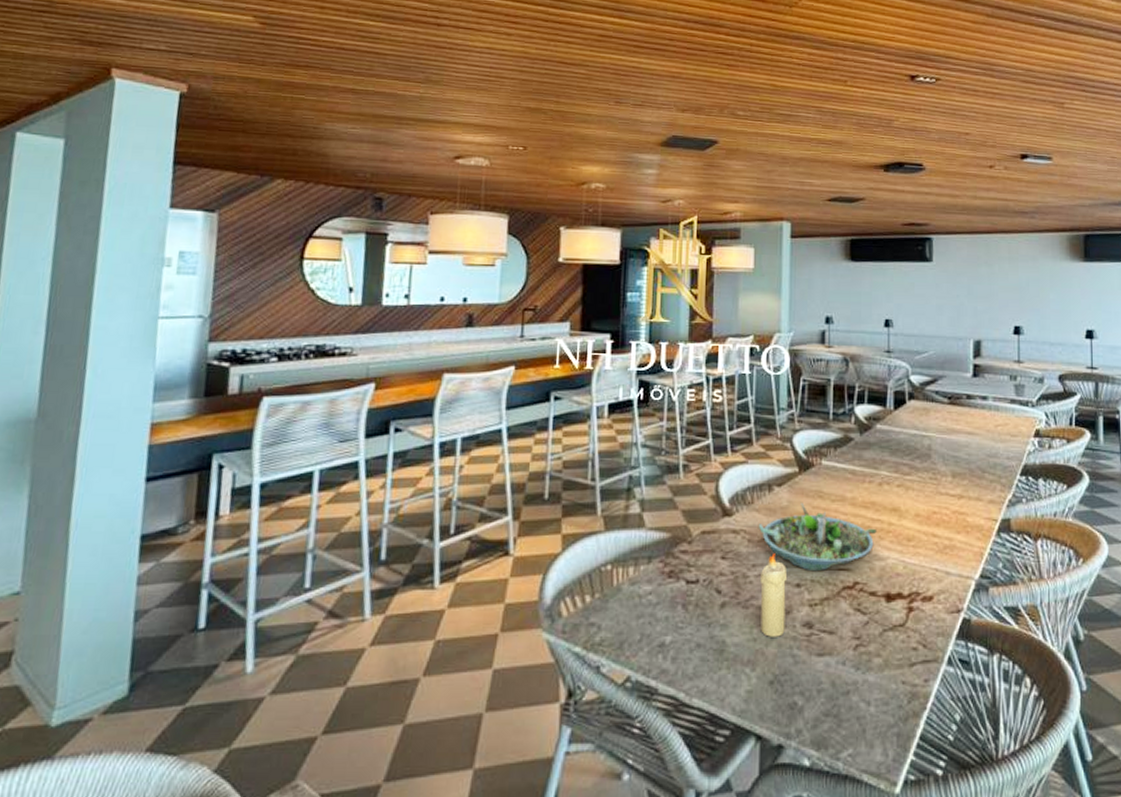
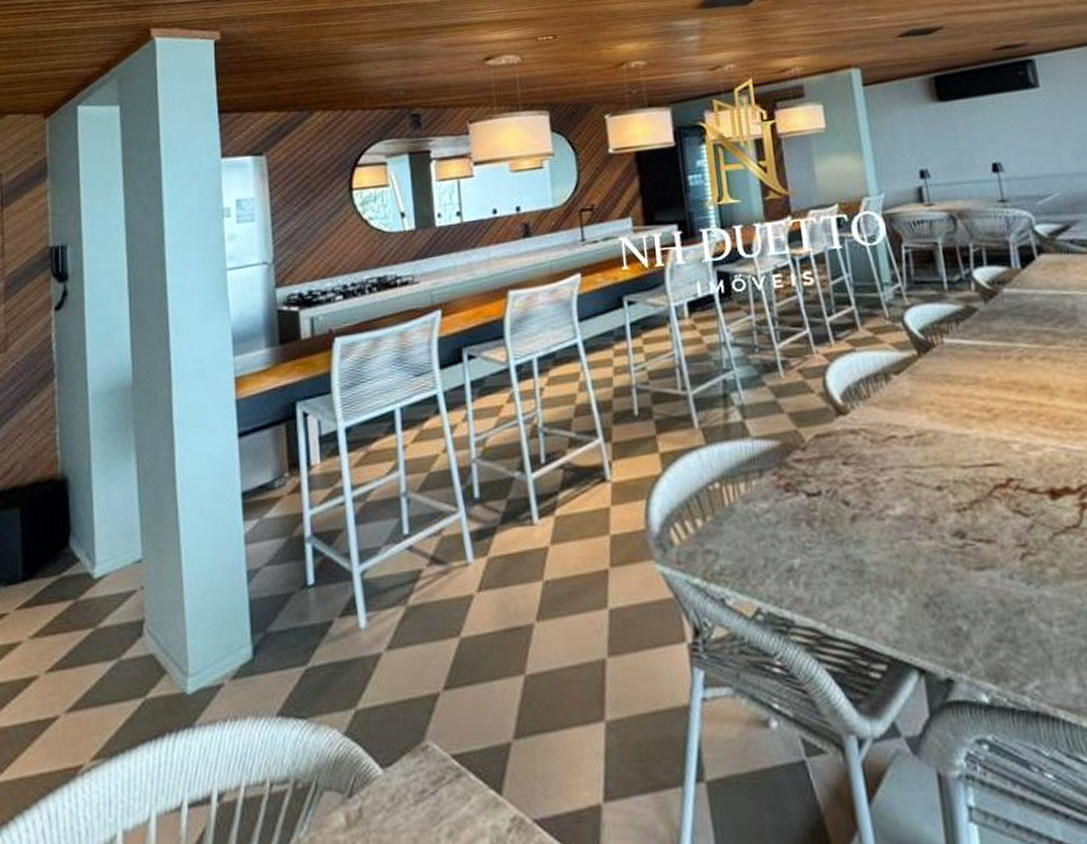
succulent planter: present [758,502,877,572] -> none [879,389,1025,471]
candle: present [760,553,788,637] -> none [892,453,933,552]

